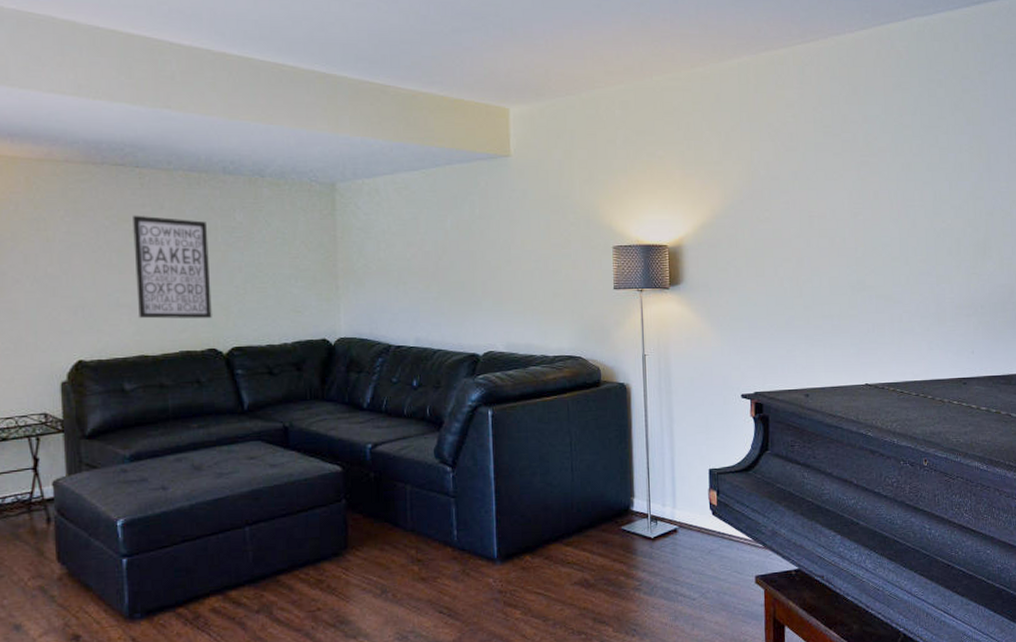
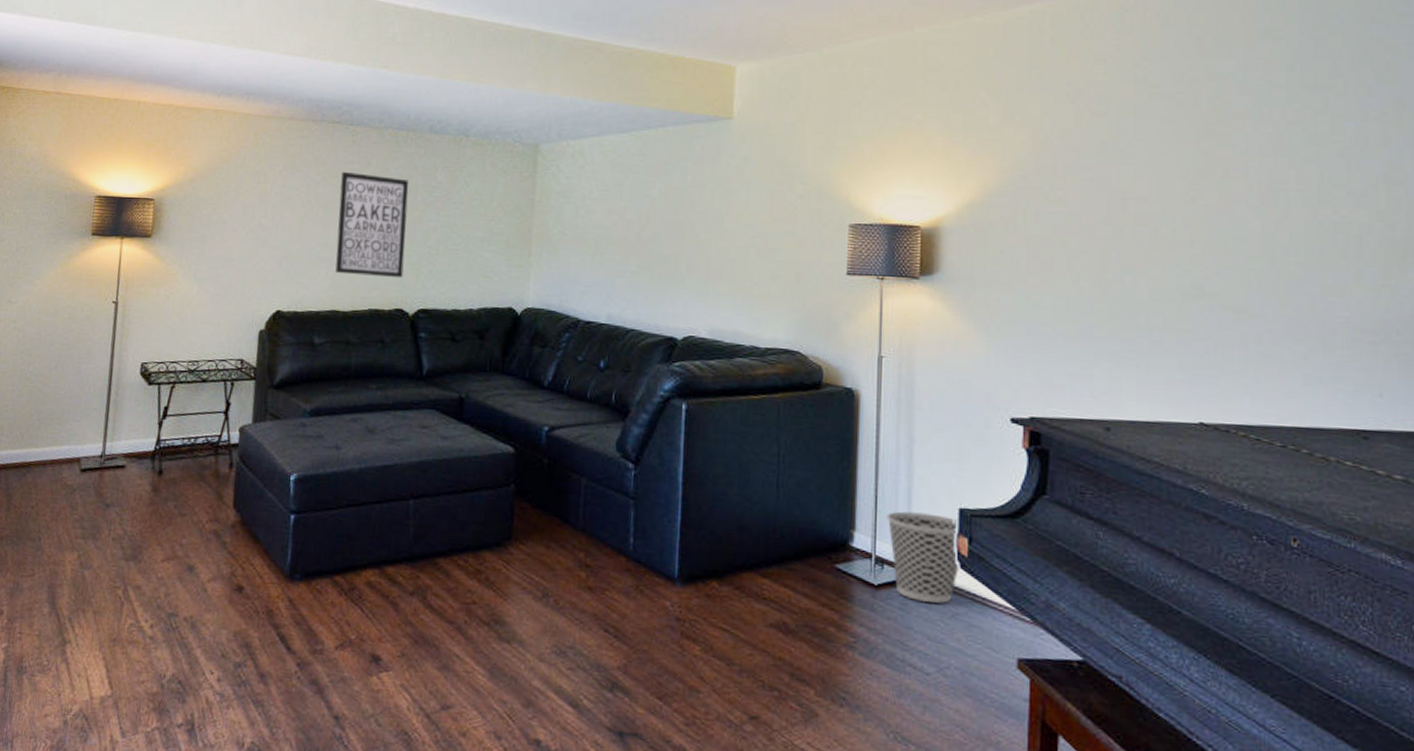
wastebasket: none [657,476,712,545] -> present [886,511,961,604]

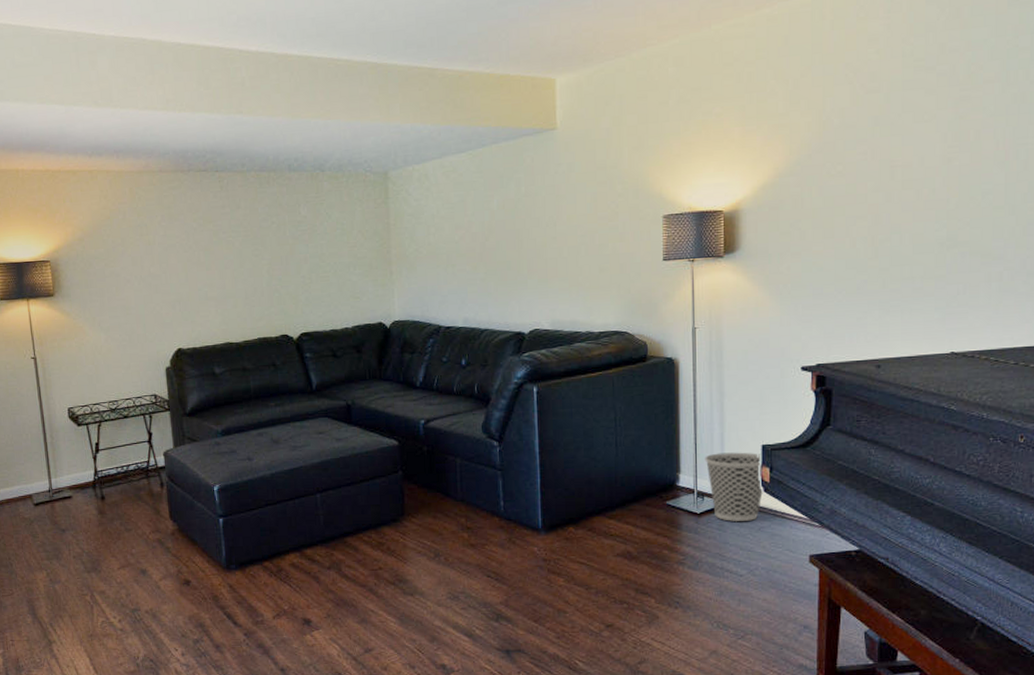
wall art: present [335,171,409,279] -> none [215,215,283,310]

